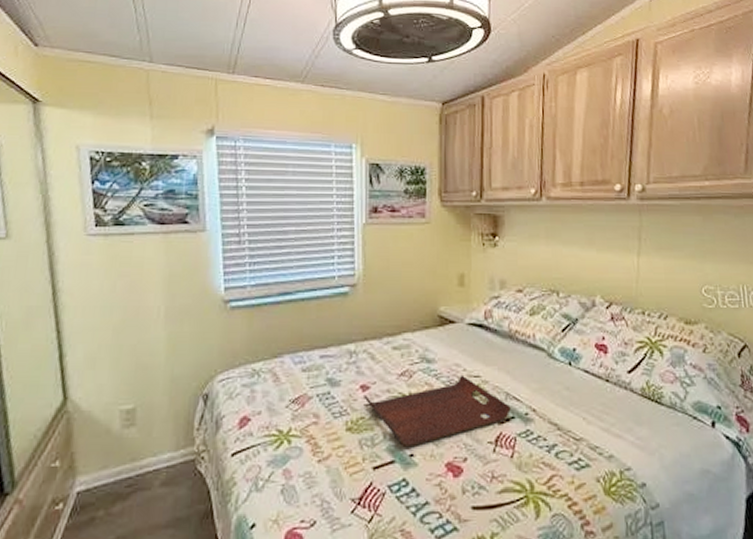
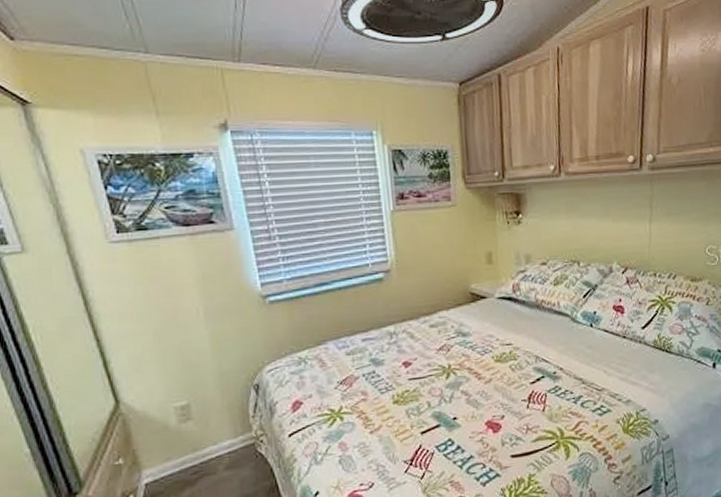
serving tray: present [364,374,511,448] -> none [407,344,541,413]

